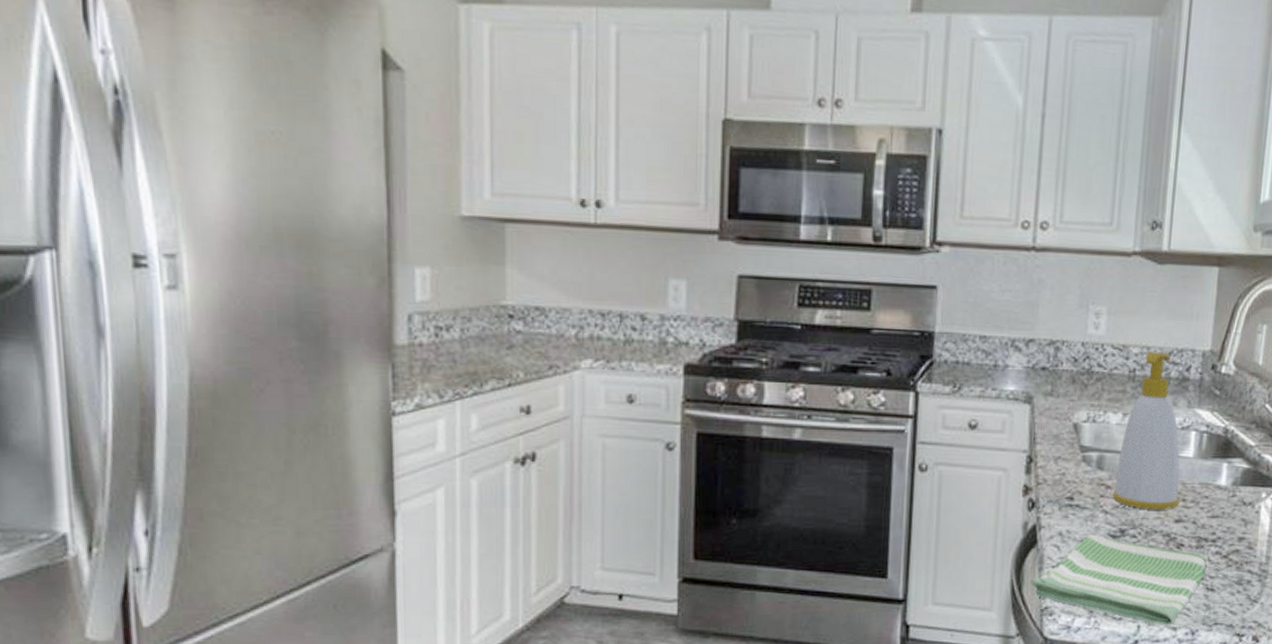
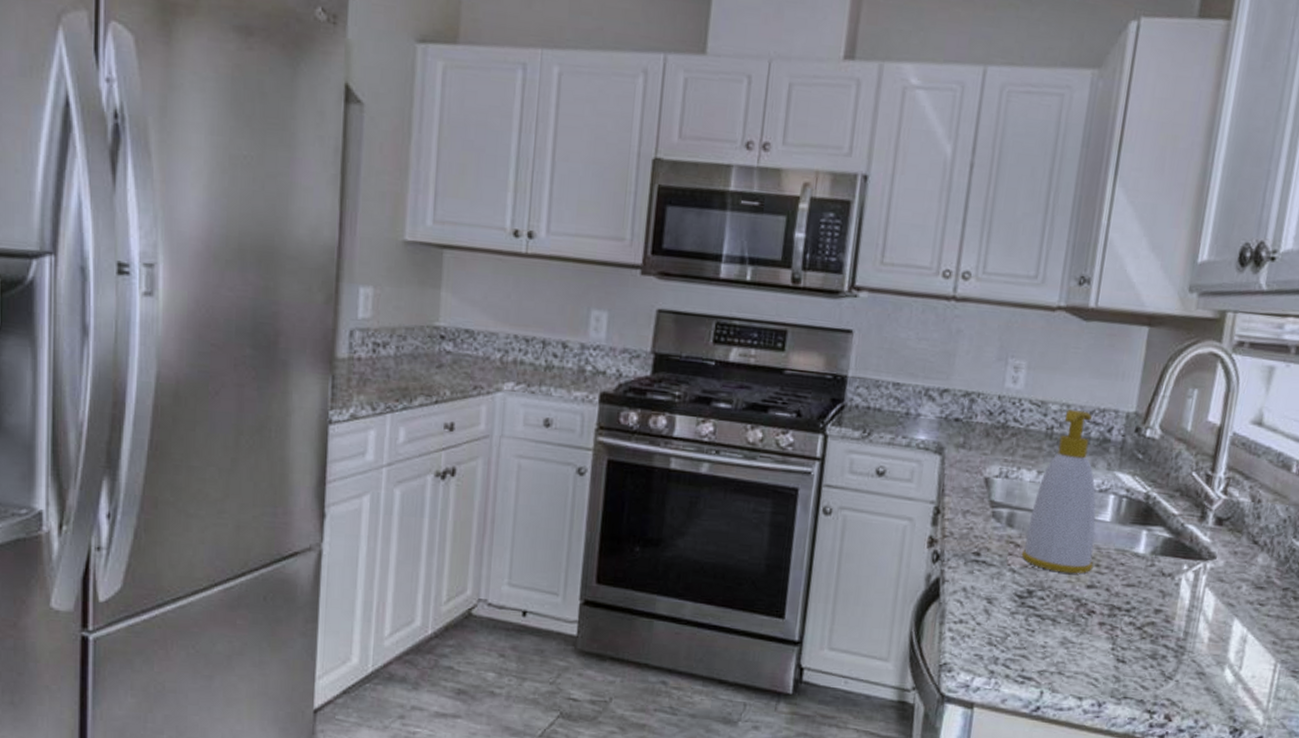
dish towel: present [1029,534,1207,626] -> none [929,592,1120,695]

